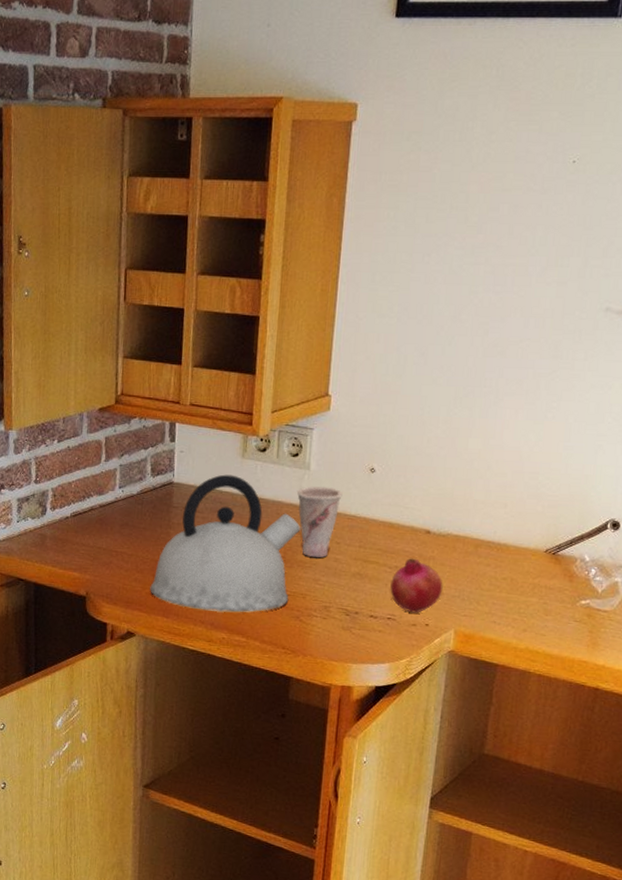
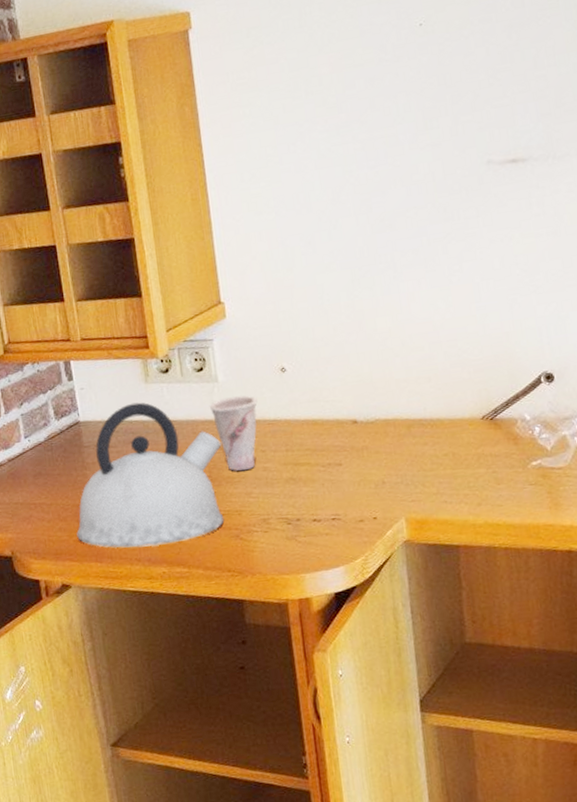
fruit: present [390,558,443,614] -> none [327,451,384,509]

